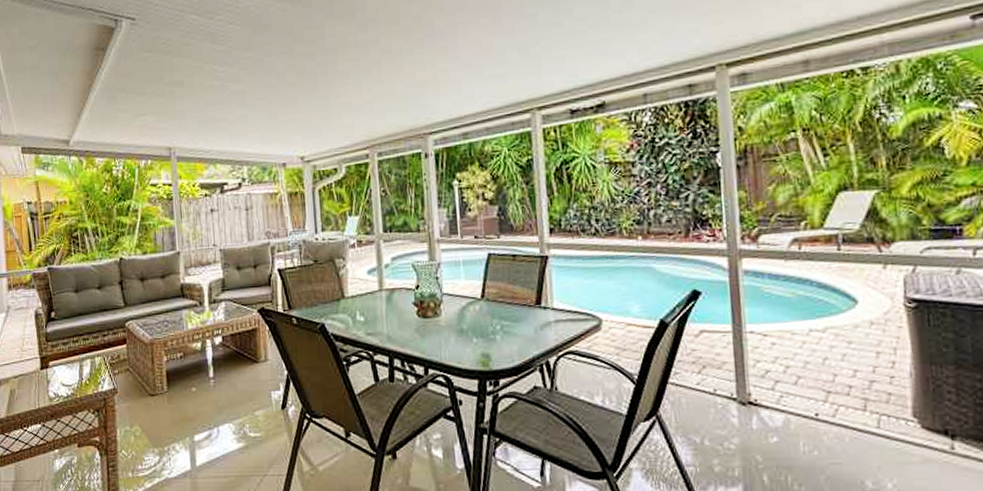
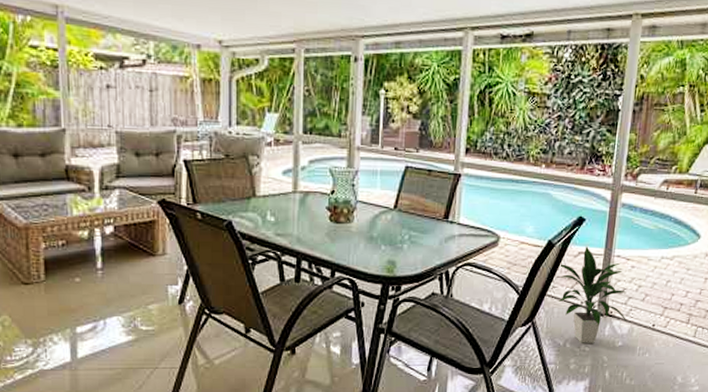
indoor plant: none [677,323,780,440] -> present [558,247,627,343]

